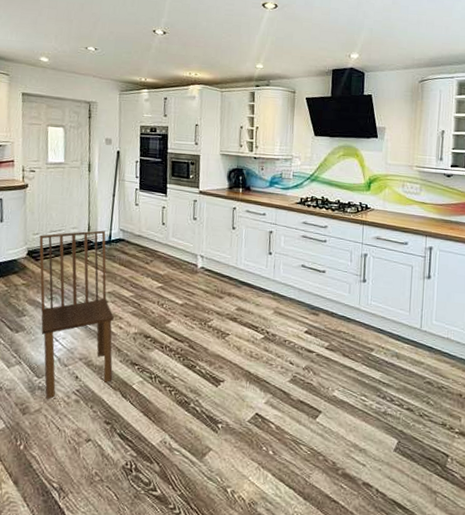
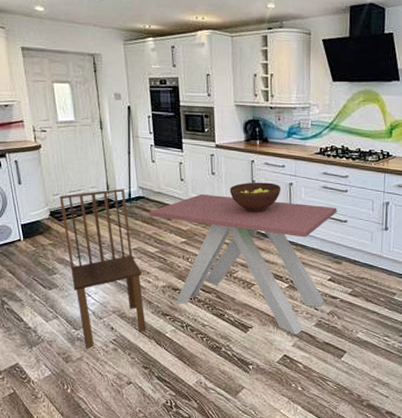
dining table: none [127,238,316,391] -> present [149,193,337,334]
fruit bowl: none [209,229,261,260] -> present [229,182,282,213]

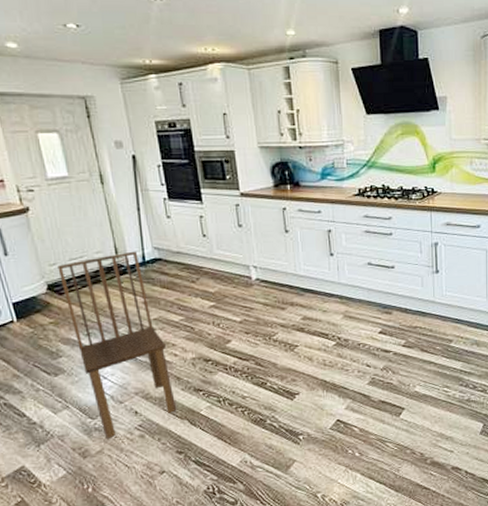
dining table: present [149,193,337,334] -> none [169,249,383,396]
fruit bowl: present [229,182,282,213] -> none [260,231,319,266]

